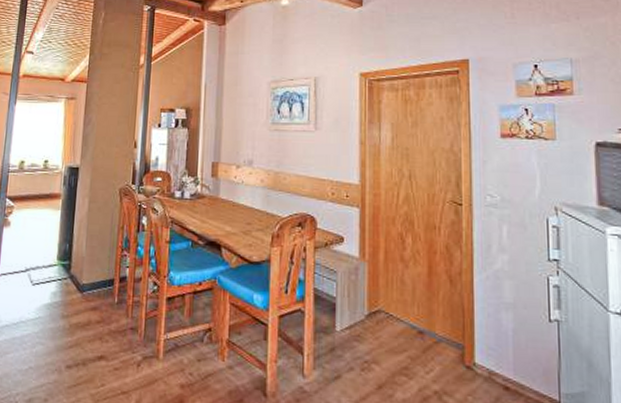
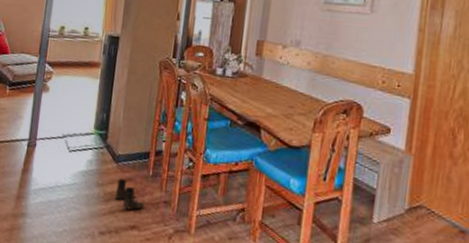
boots: none [80,308,112,340] -> present [114,178,145,210]

